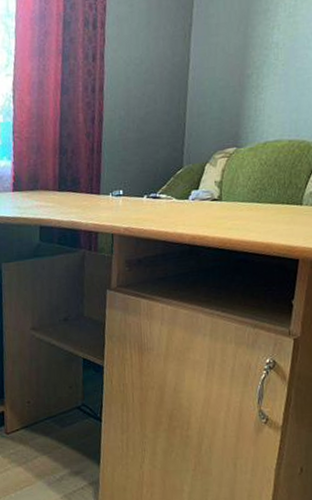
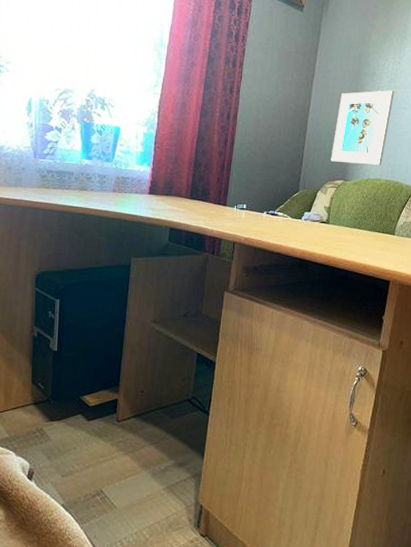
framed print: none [219,27,295,127] -> present [331,90,395,165]

